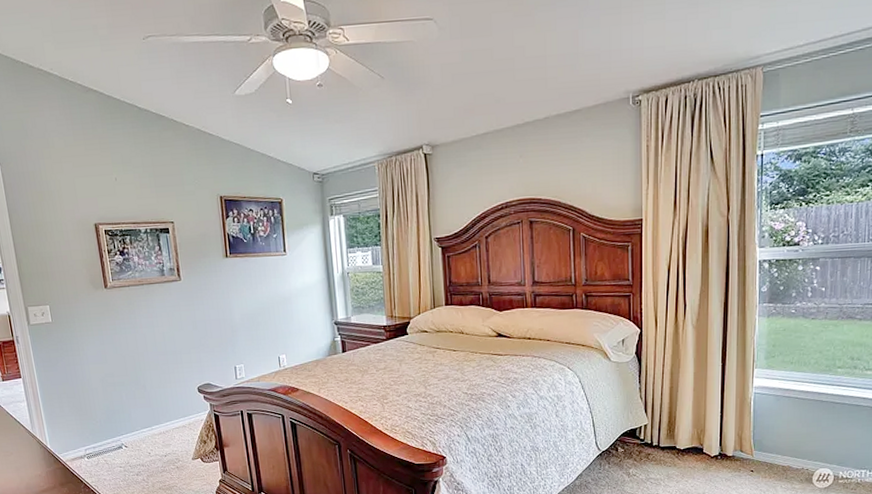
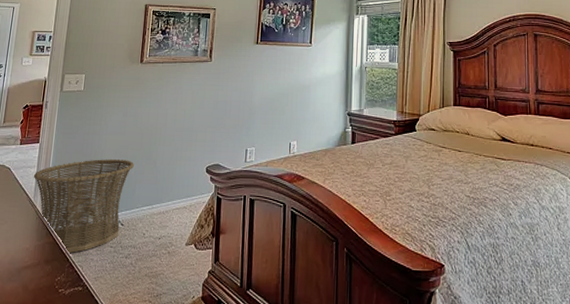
basket: none [25,387,125,477] -> present [33,159,135,254]

